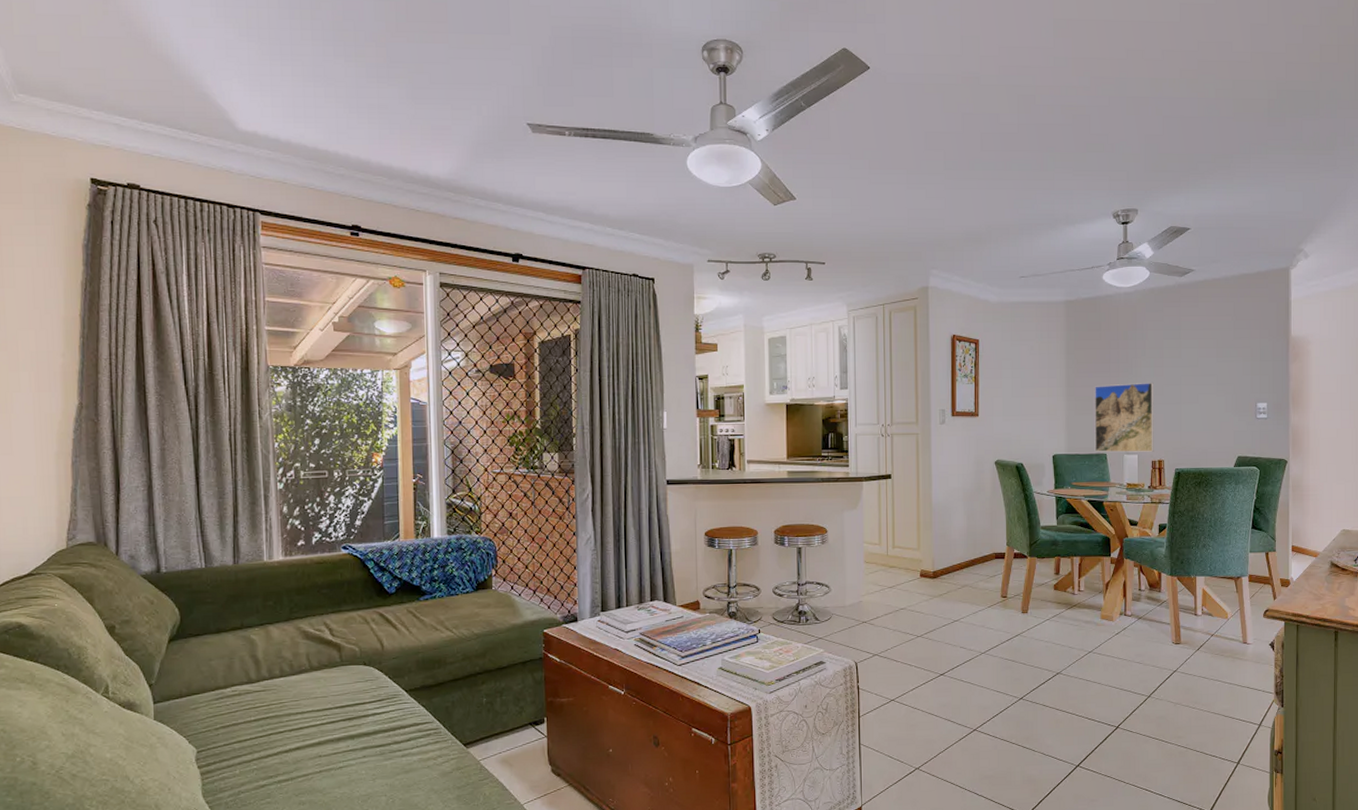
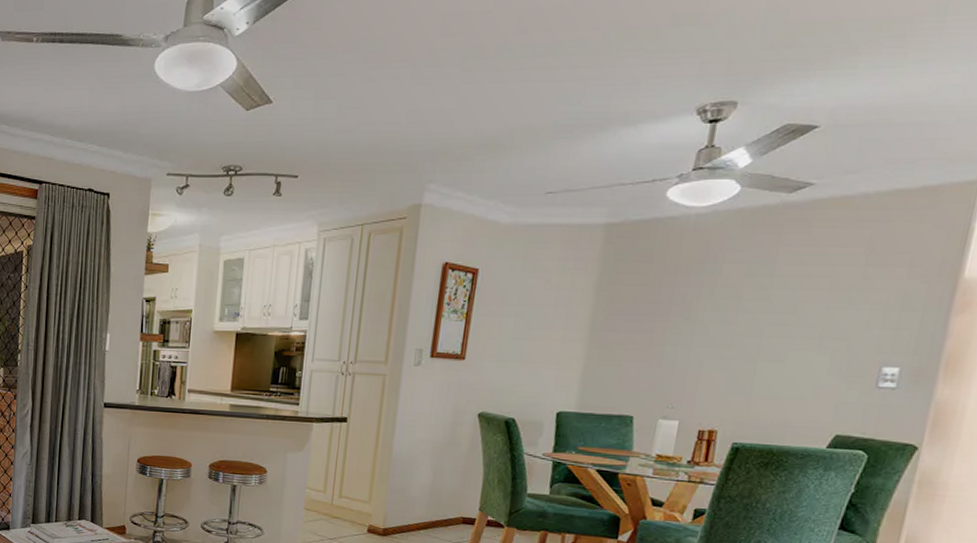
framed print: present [1094,383,1154,453] -> none [616,331,720,419]

